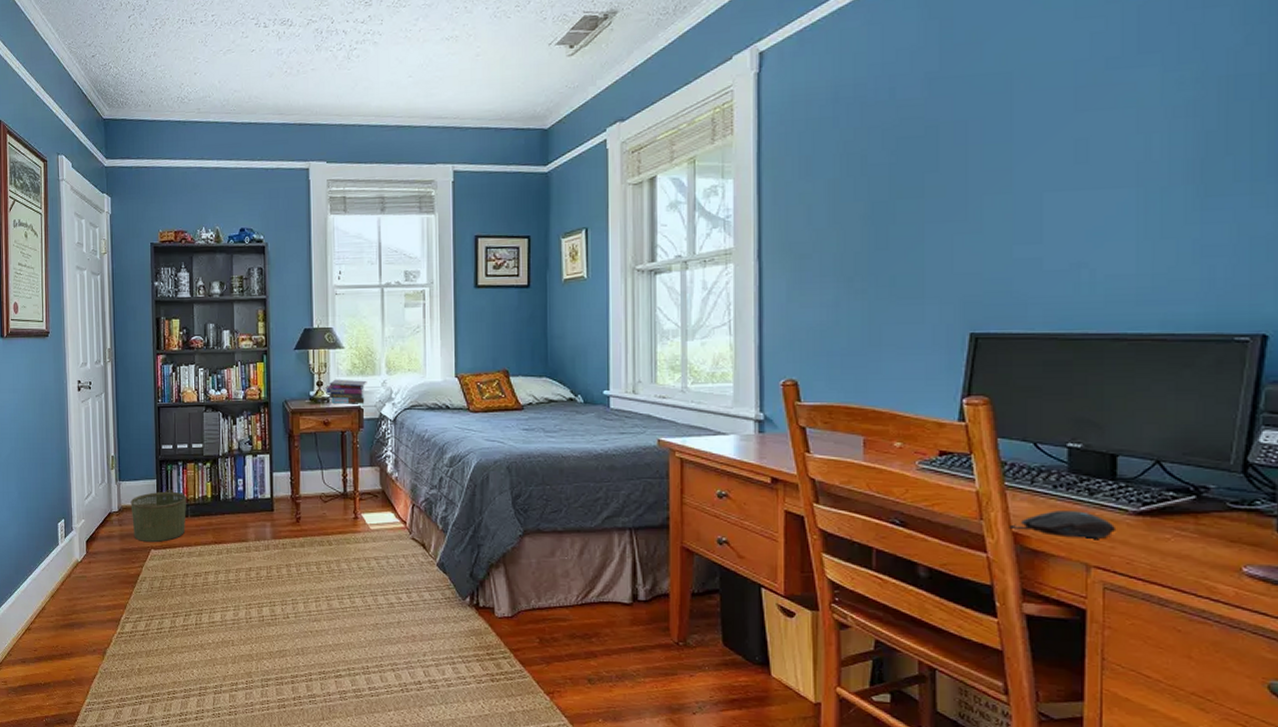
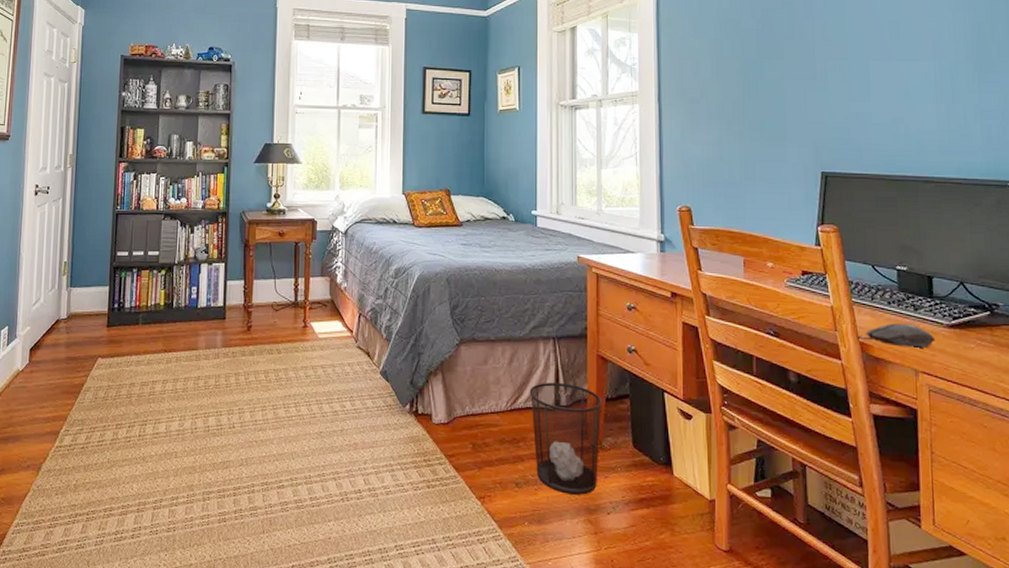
basket: present [130,490,187,543] -> none [80,297,139,351]
books: present [327,379,367,404] -> none [283,192,322,217]
waste bin: none [602,575,686,694] -> present [529,382,602,495]

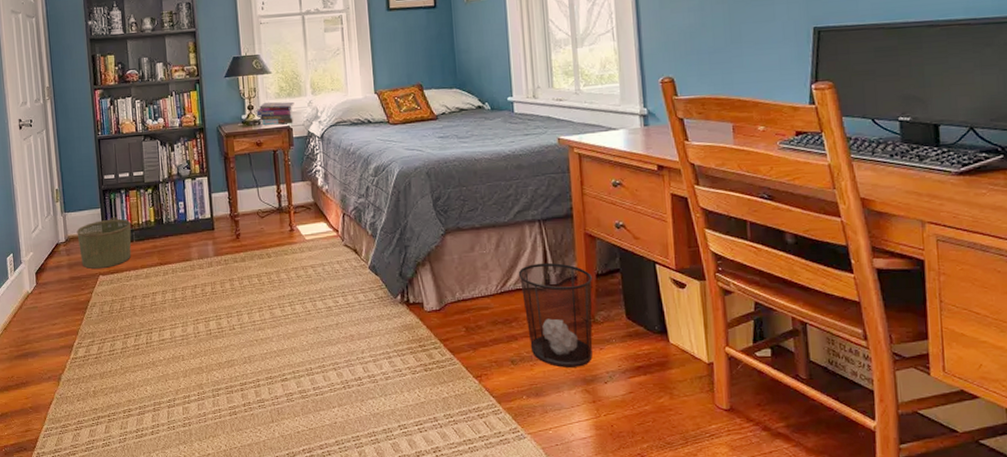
basket: none [80,297,139,351] -> present [76,217,132,269]
books: none [283,192,322,217] -> present [257,101,295,125]
computer mouse: present [856,323,936,348] -> none [857,175,943,199]

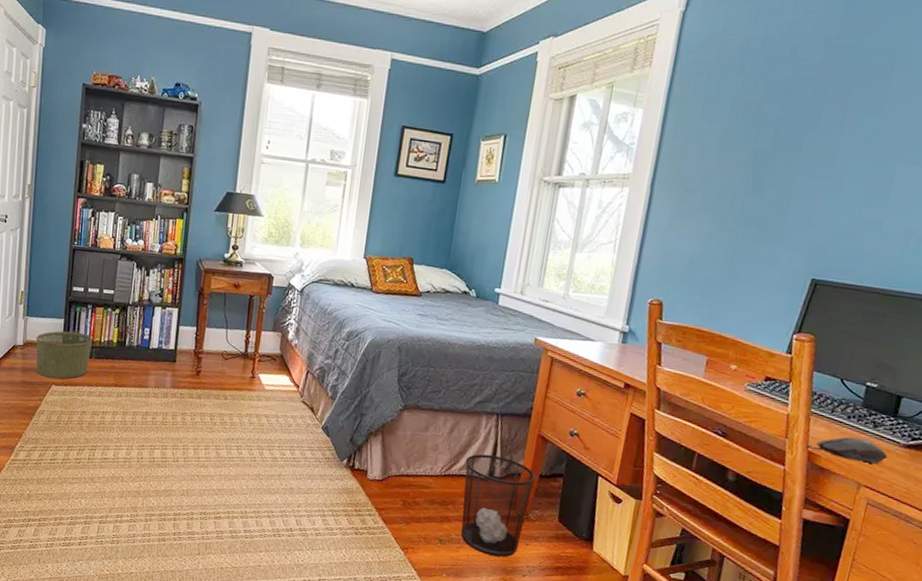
books: present [257,101,295,125] -> none [241,245,281,272]
computer mouse: none [857,175,943,199] -> present [806,437,888,464]

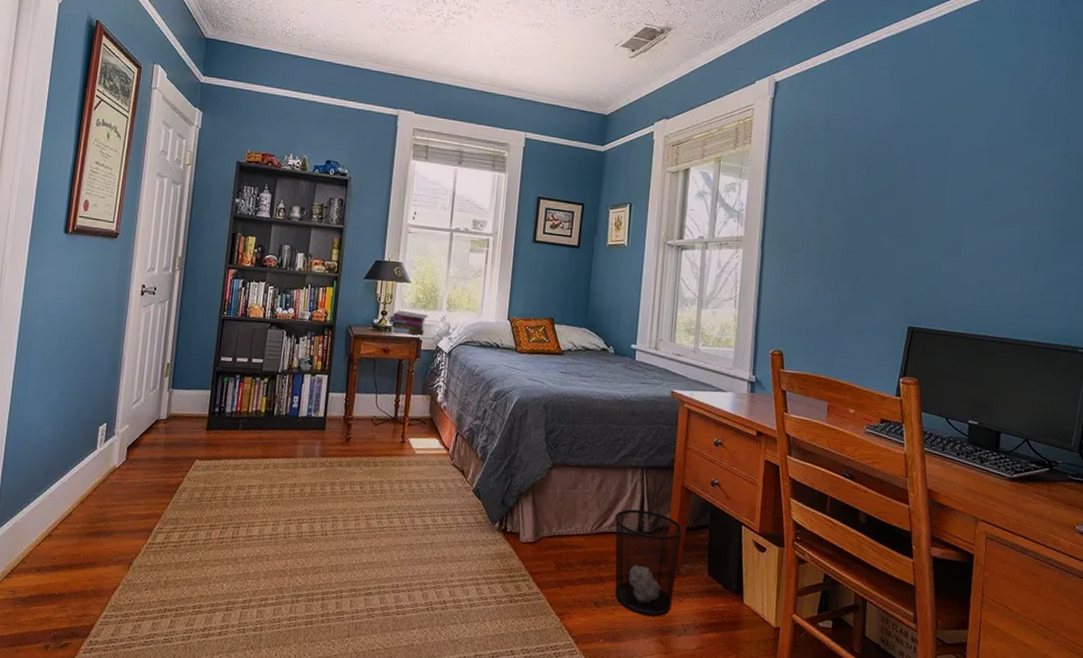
basket: present [36,330,93,379] -> none [179,401,240,453]
books: none [241,245,281,272] -> present [390,310,428,336]
computer mouse: present [806,437,888,464] -> none [925,473,997,498]

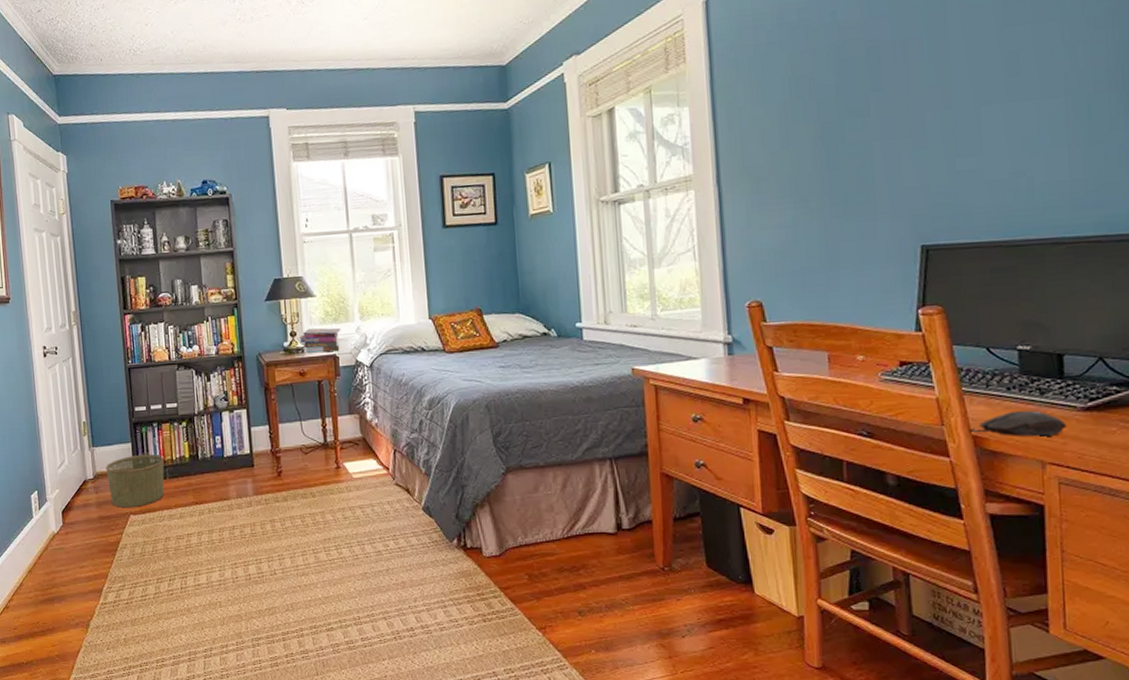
basket: none [179,401,240,453] -> present [105,452,165,508]
waste bin: present [614,509,683,617] -> none [586,504,669,620]
computer mouse: none [925,473,997,498] -> present [968,410,1067,438]

